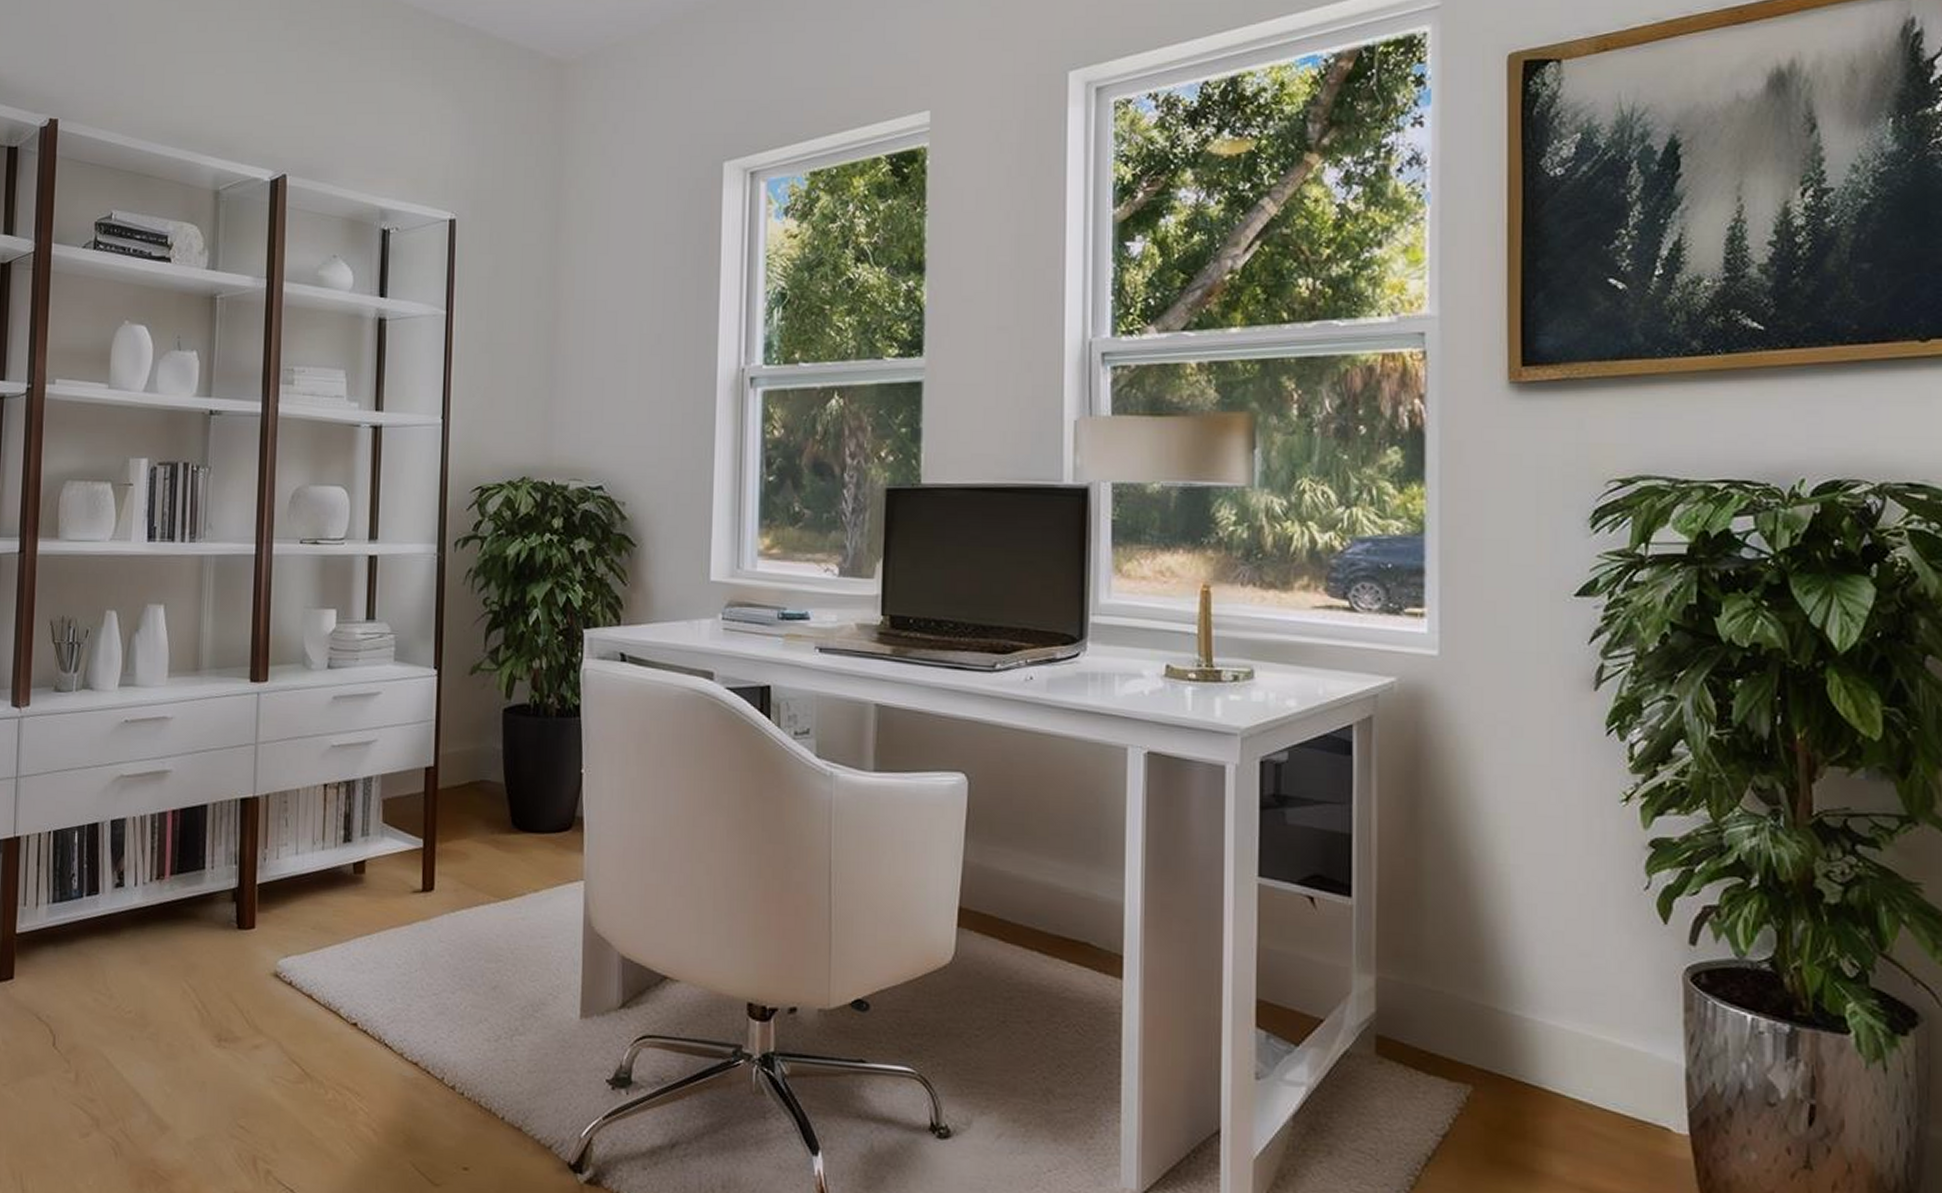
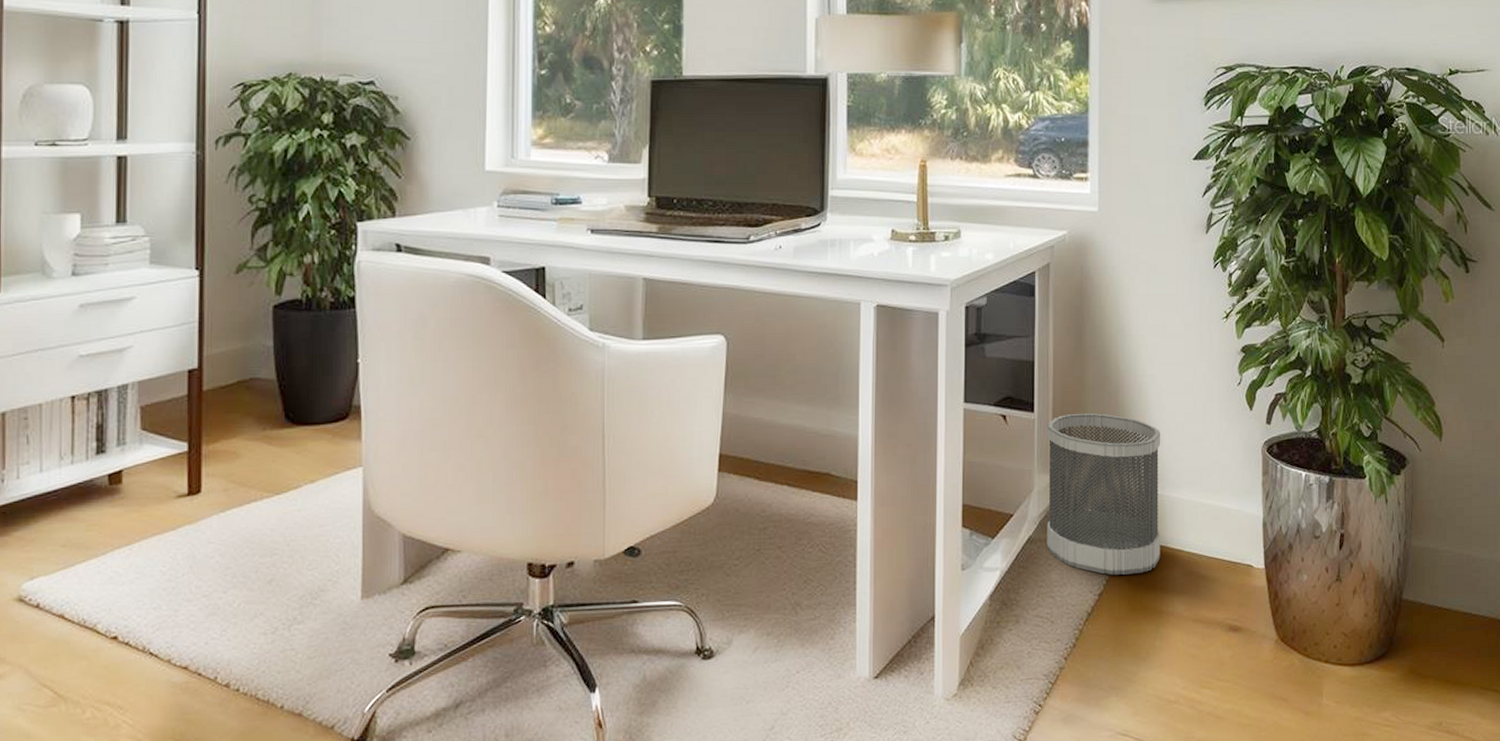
wastebasket: none [1370,904,1531,1117] -> present [1047,413,1161,575]

